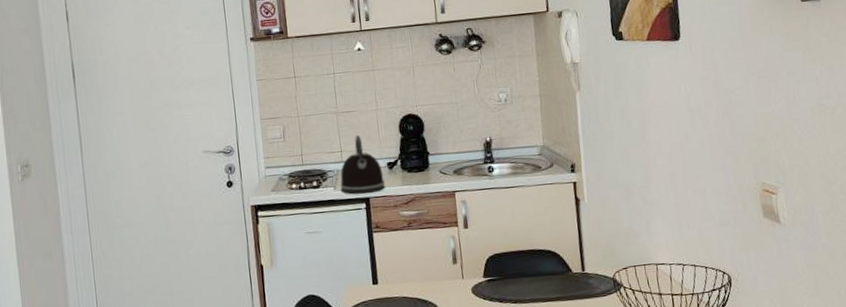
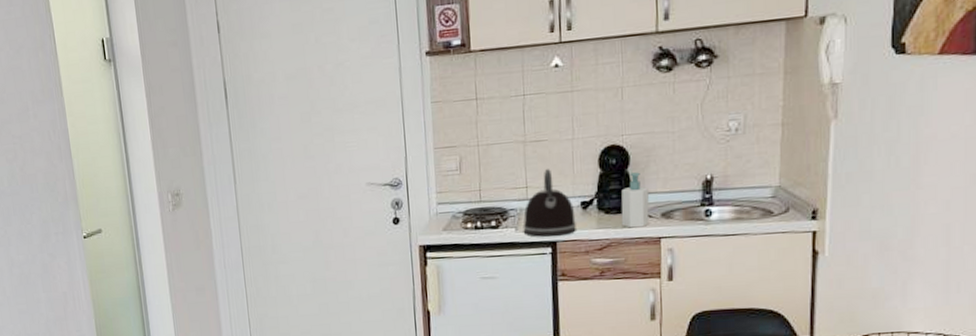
soap bottle: none [419,136,444,184] -> present [621,172,650,228]

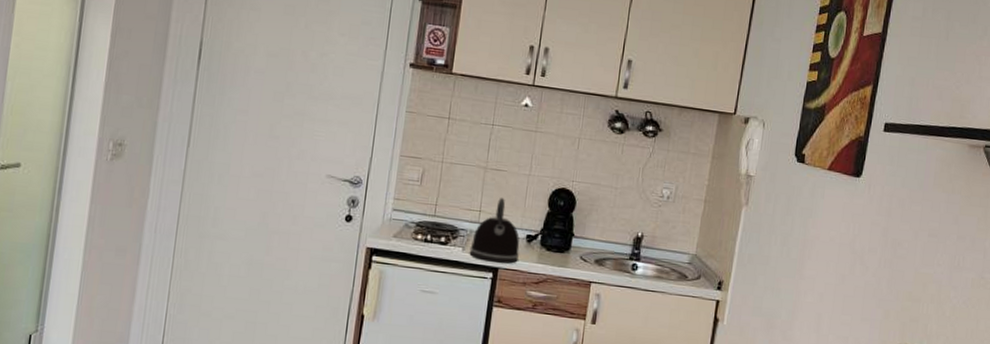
soap bottle: present [621,172,650,228] -> none [559,217,588,270]

